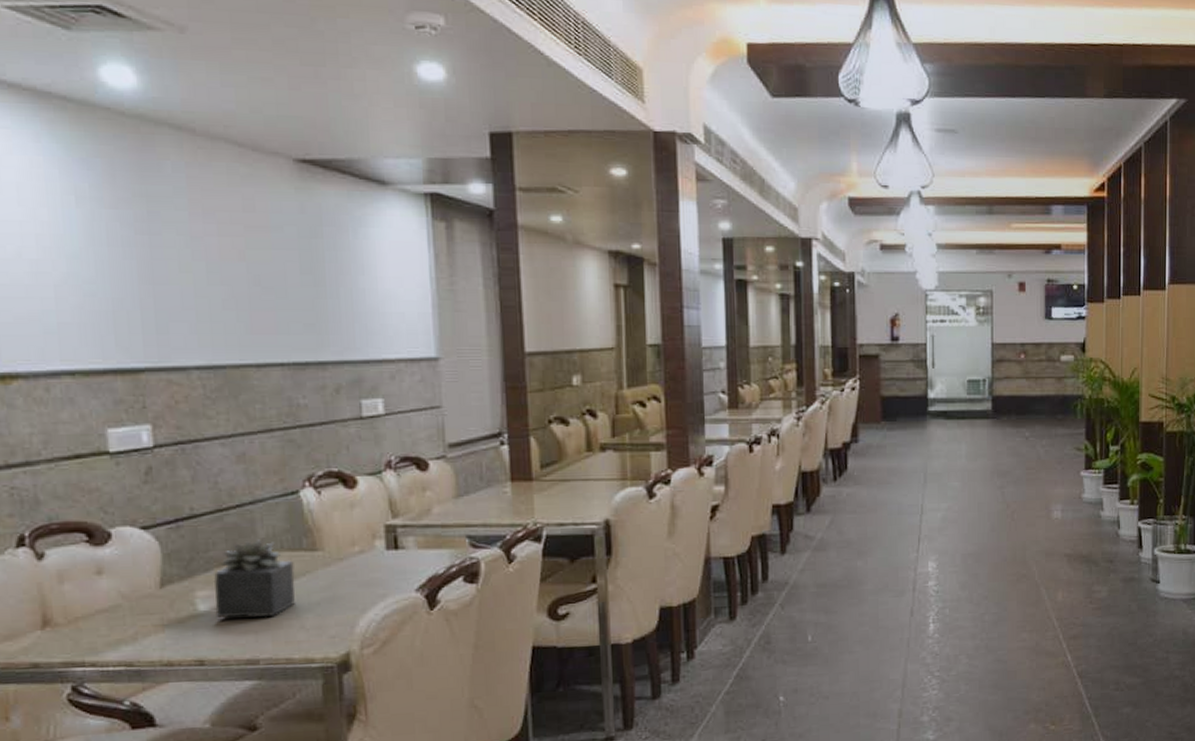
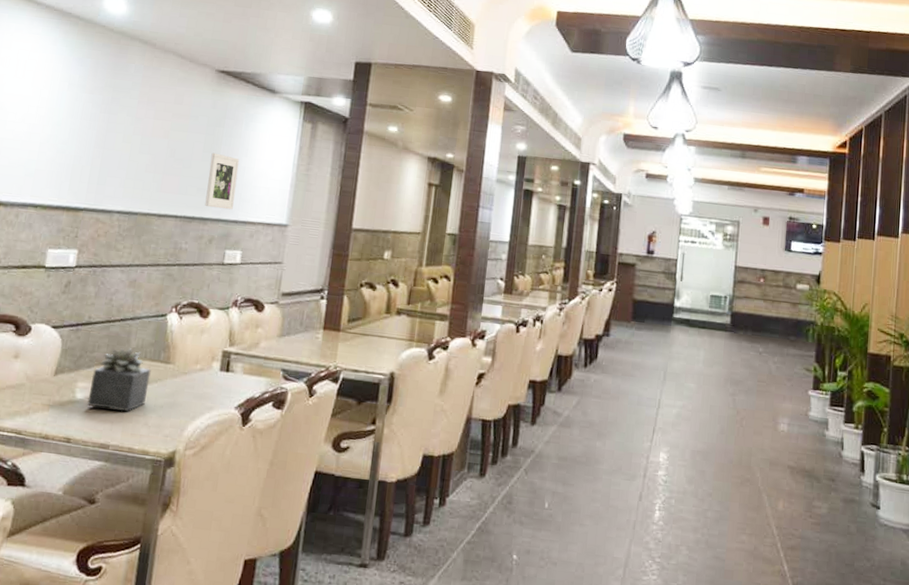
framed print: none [313,274,359,347] -> present [205,152,240,210]

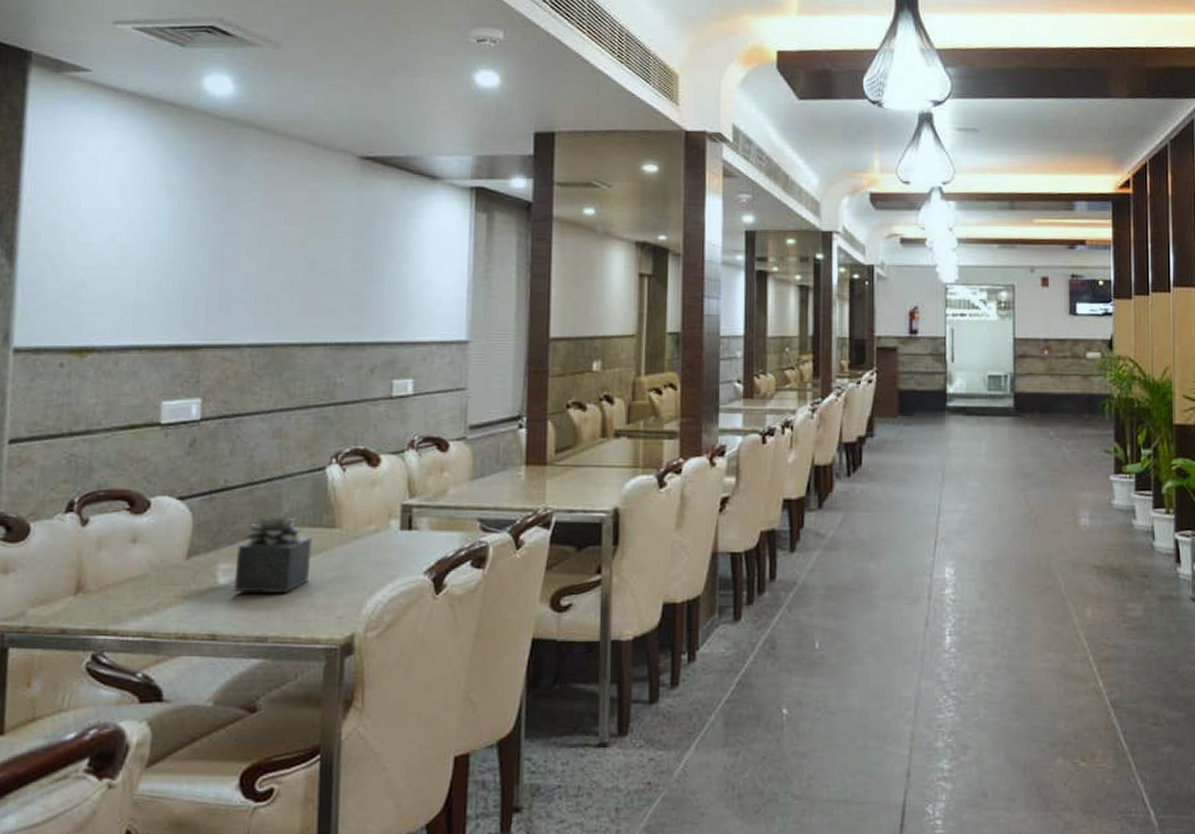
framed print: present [205,152,240,210] -> none [360,260,400,330]

